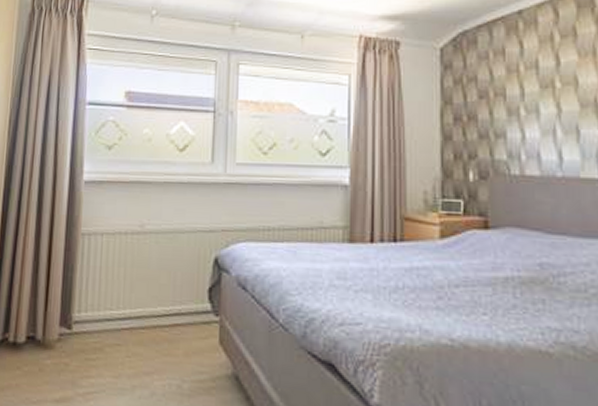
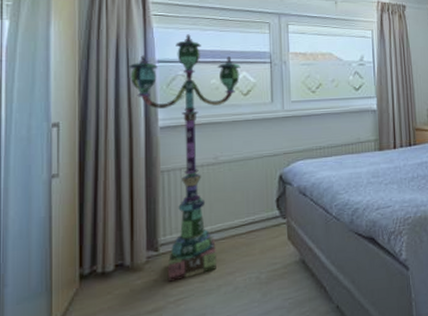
floor lamp: none [58,72,178,371] -> present [129,34,241,283]

